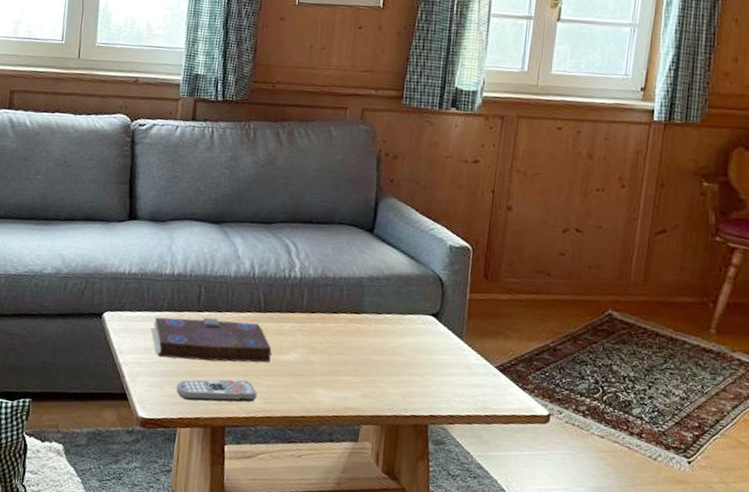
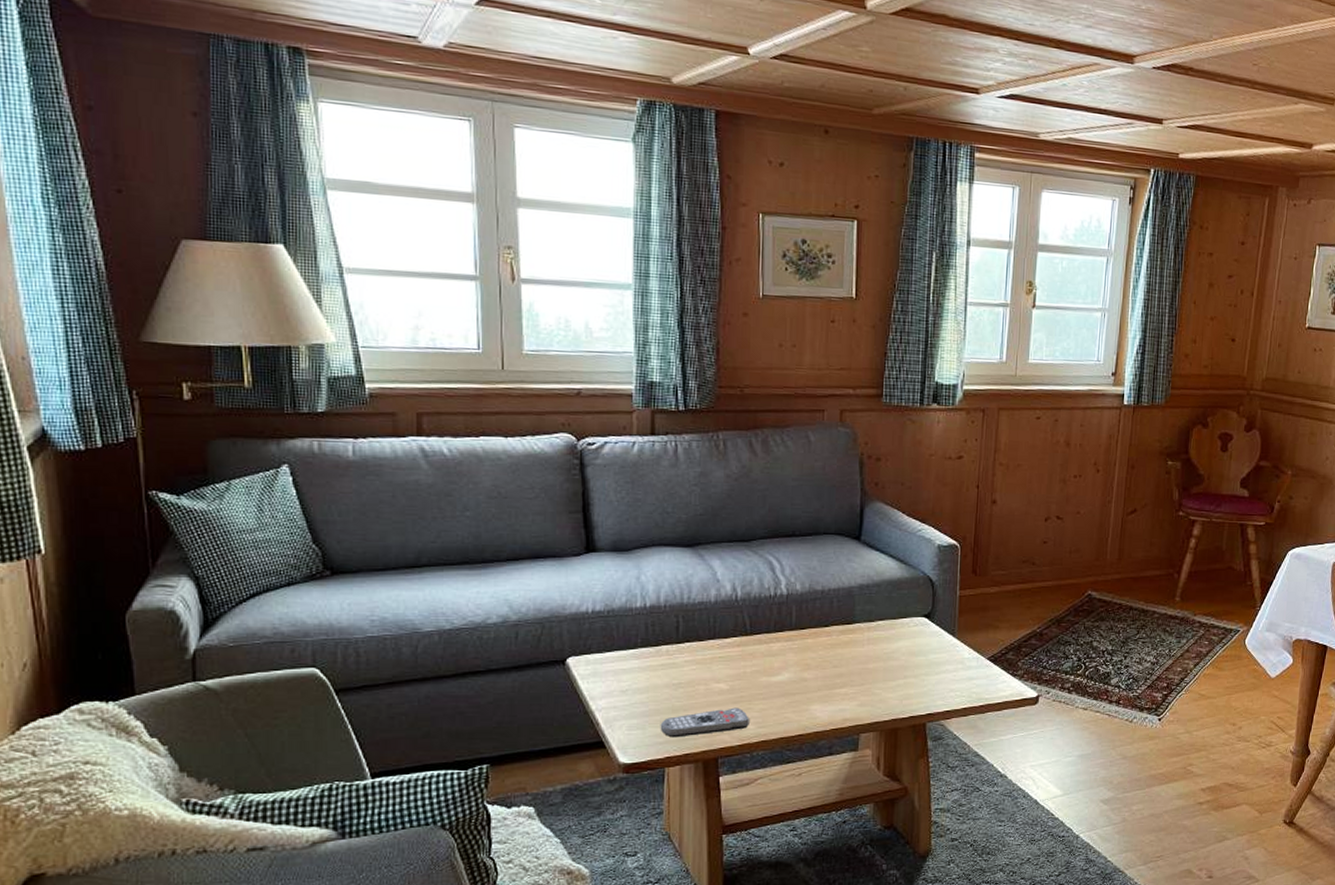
book: present [150,317,272,363] -> none [624,647,763,697]

